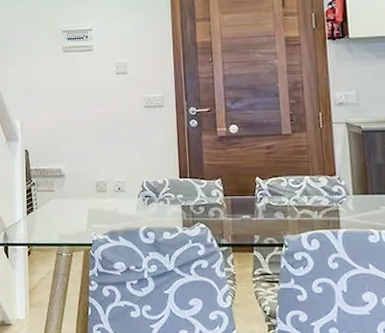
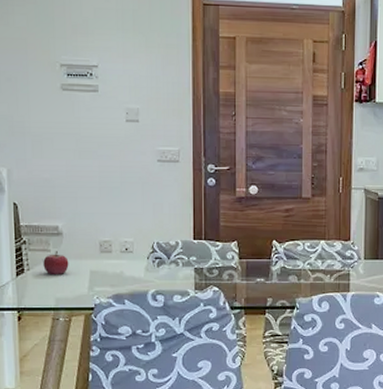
fruit: none [49,191,70,213] -> present [43,251,69,274]

